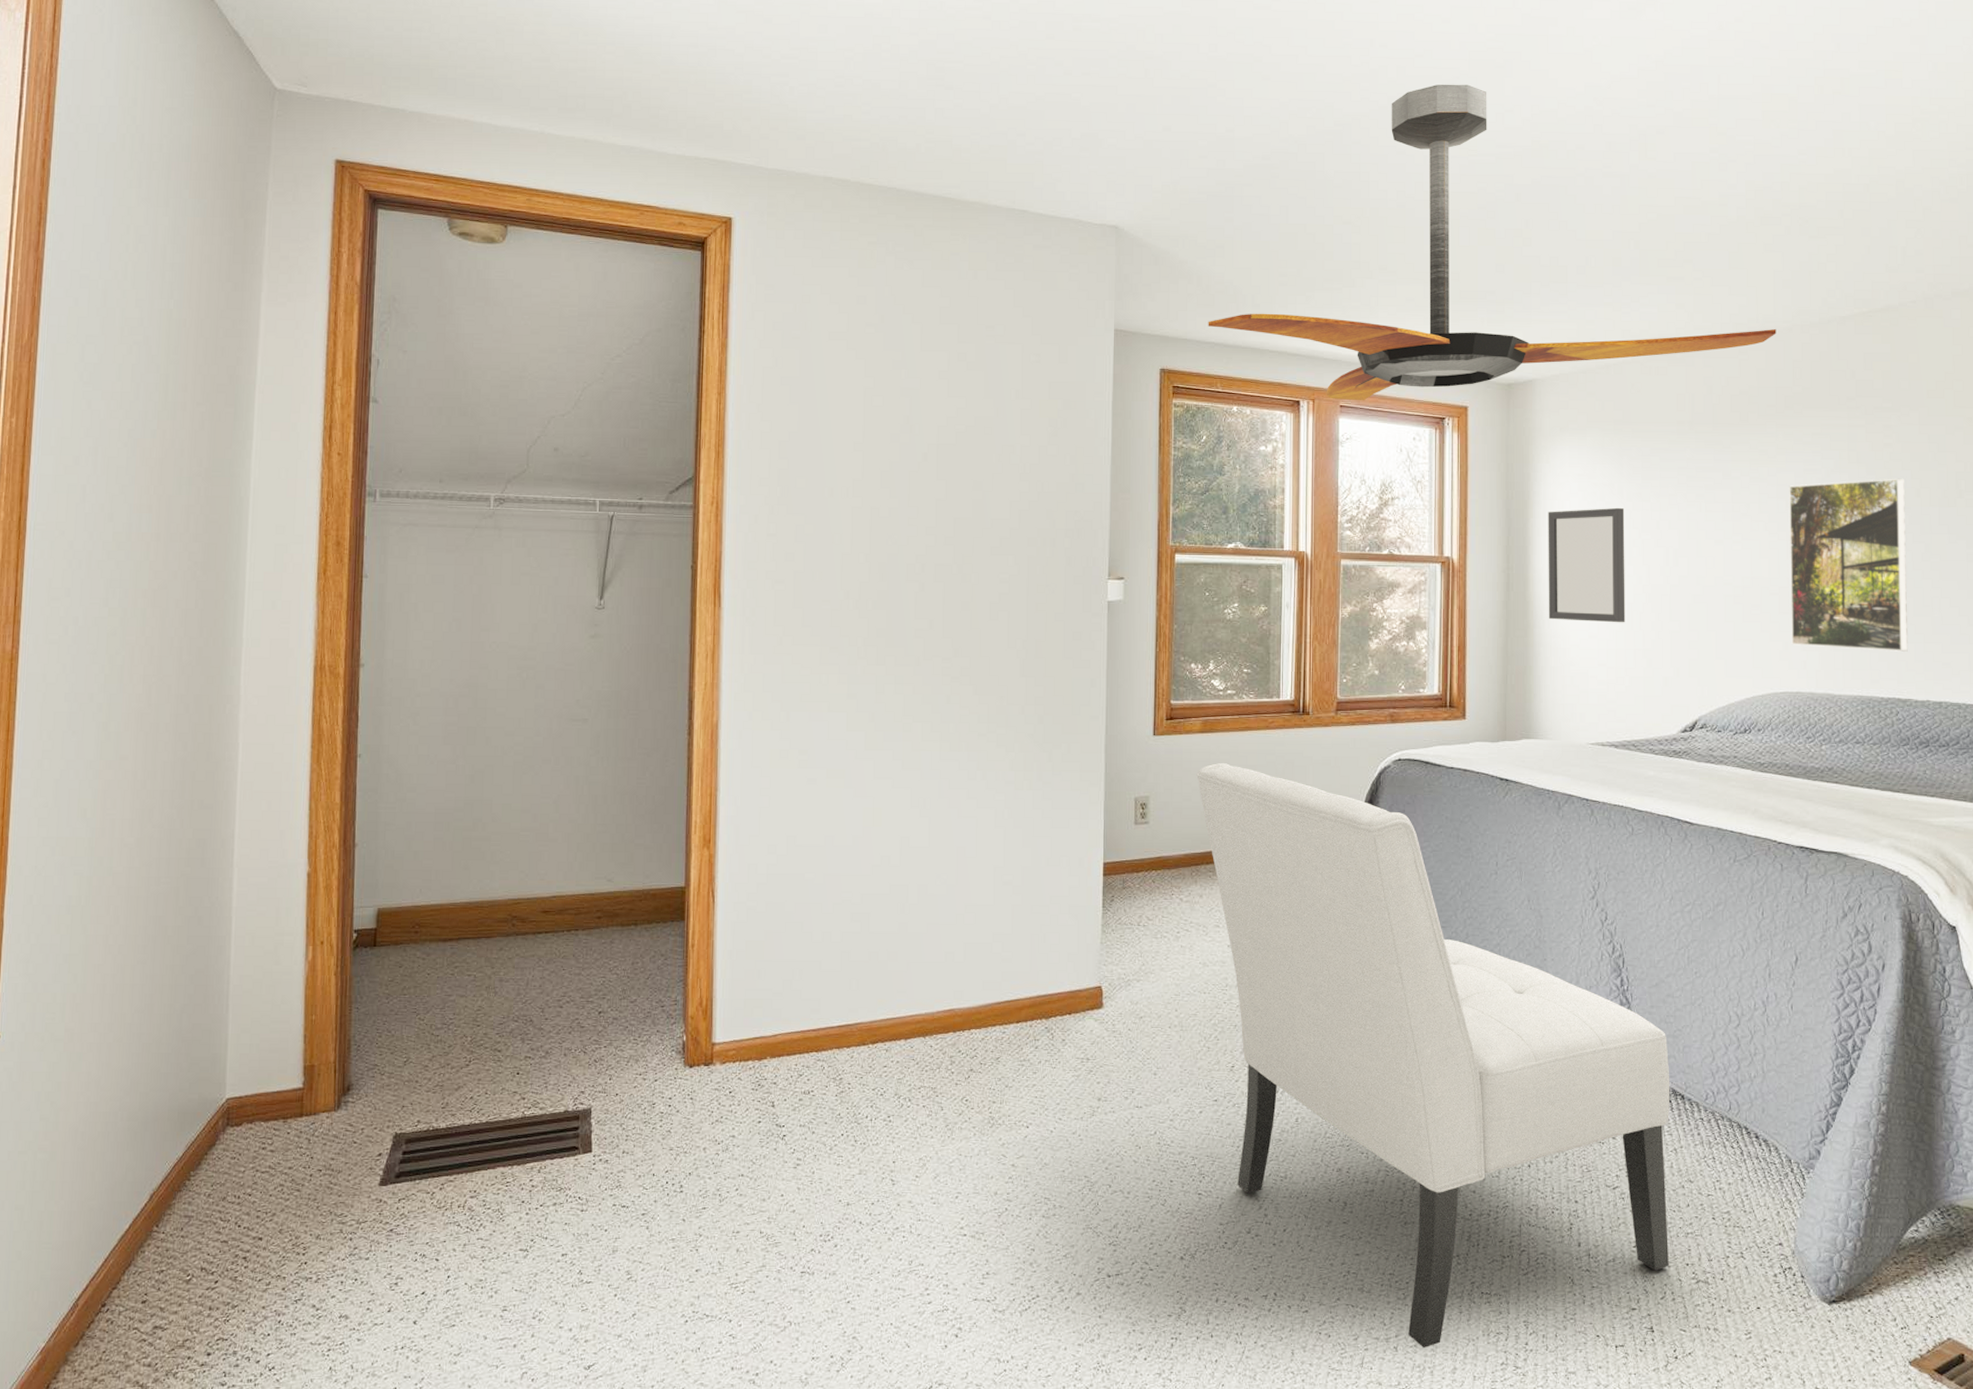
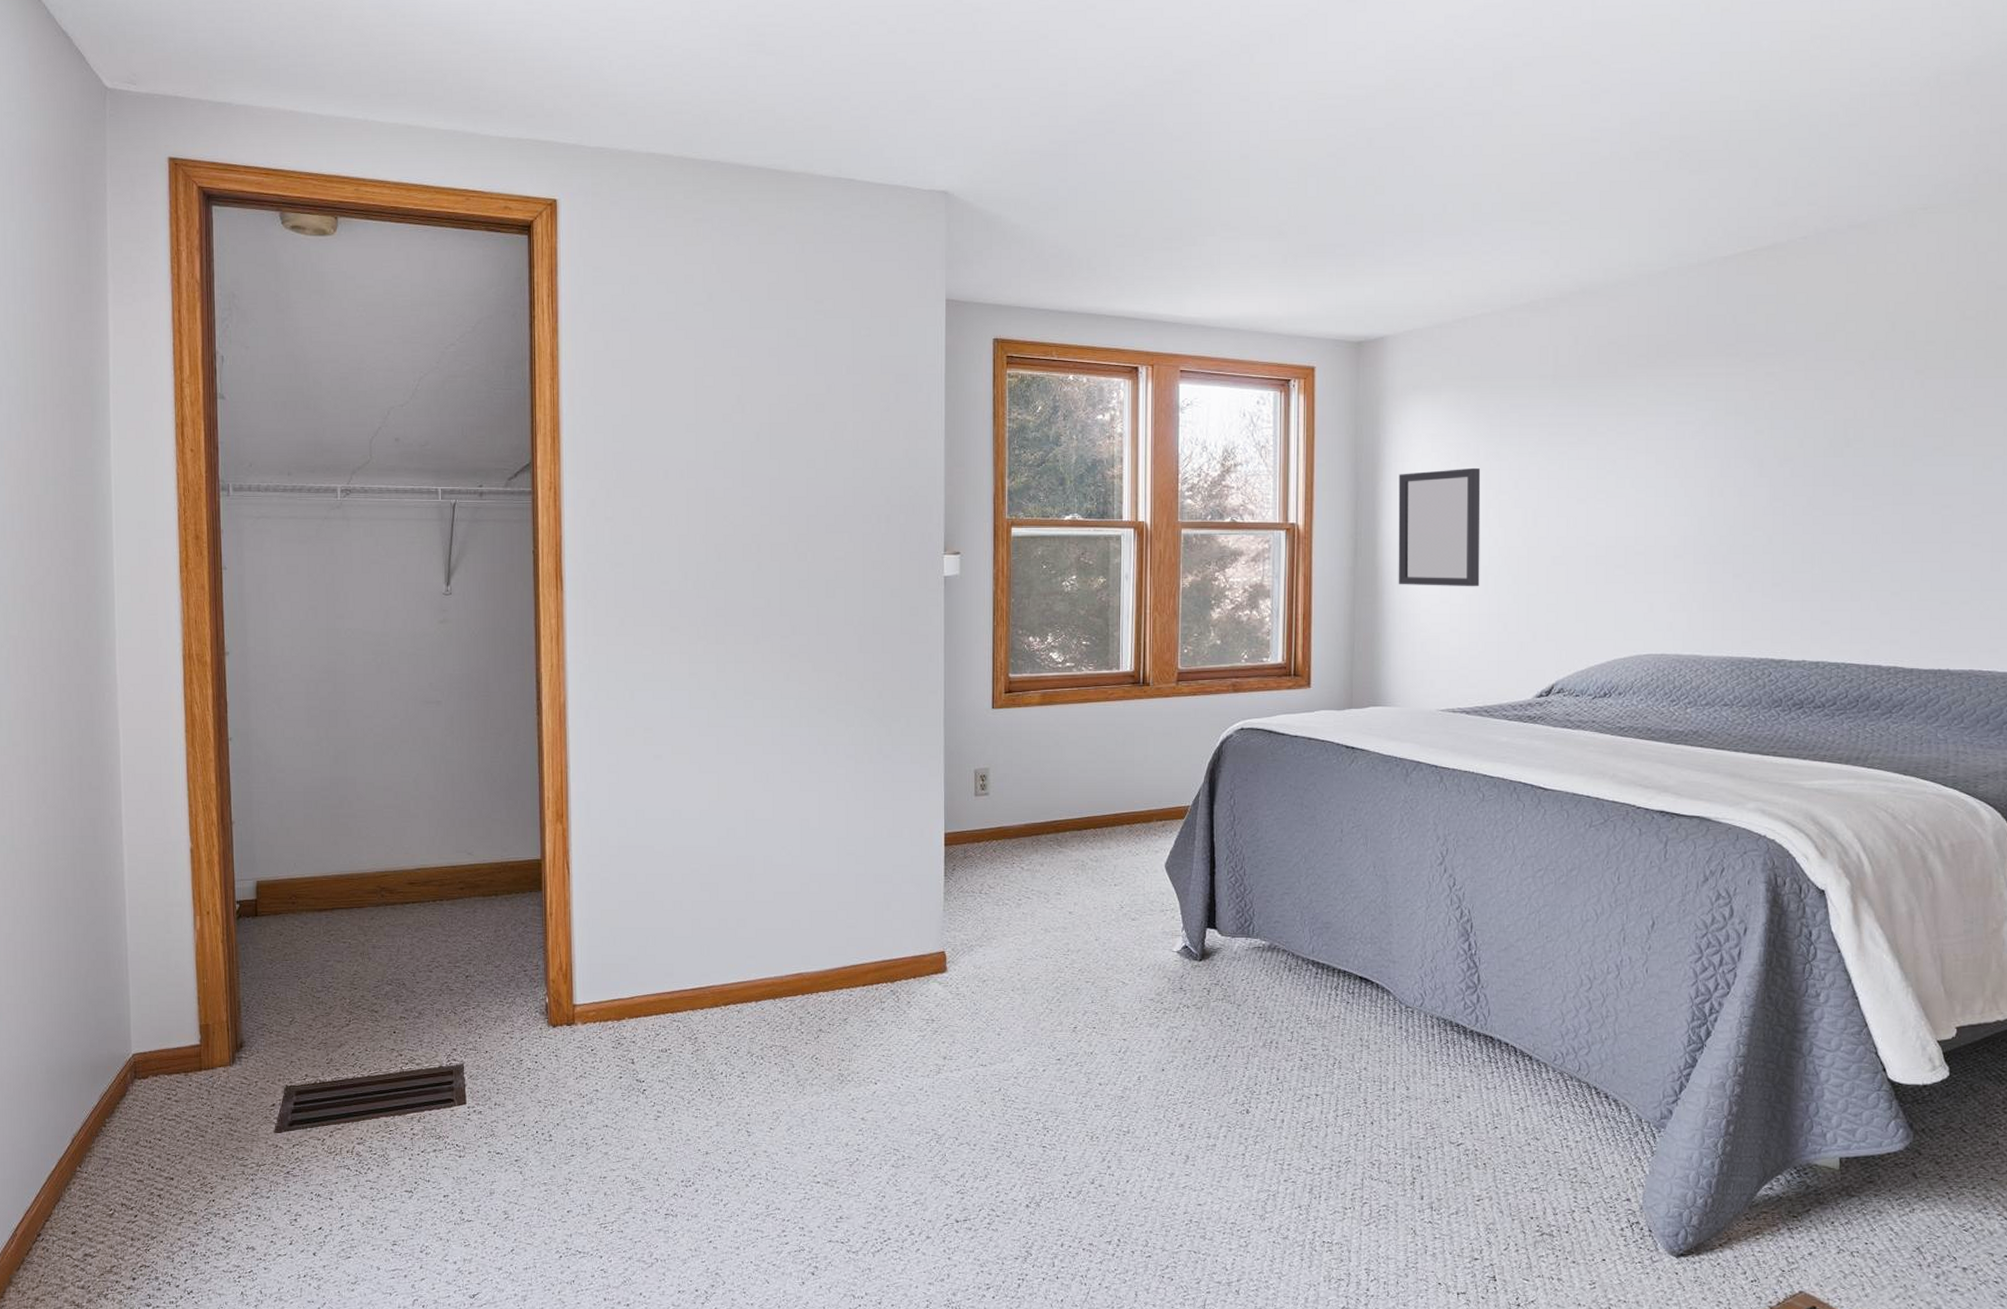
chair: present [1196,763,1670,1349] -> none [1036,735,1518,1293]
ceiling fan: present [1208,84,1776,401] -> none [1042,22,1650,365]
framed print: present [1789,478,1908,652] -> none [1657,428,1787,610]

